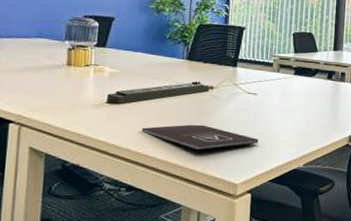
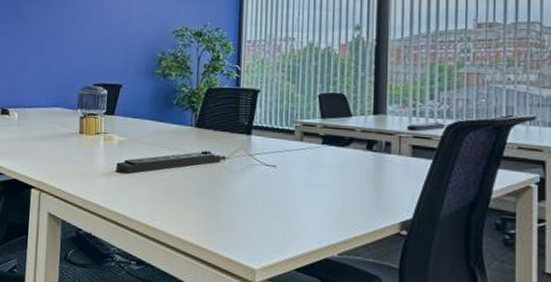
book: present [141,124,259,151] -> none [150,197,280,228]

